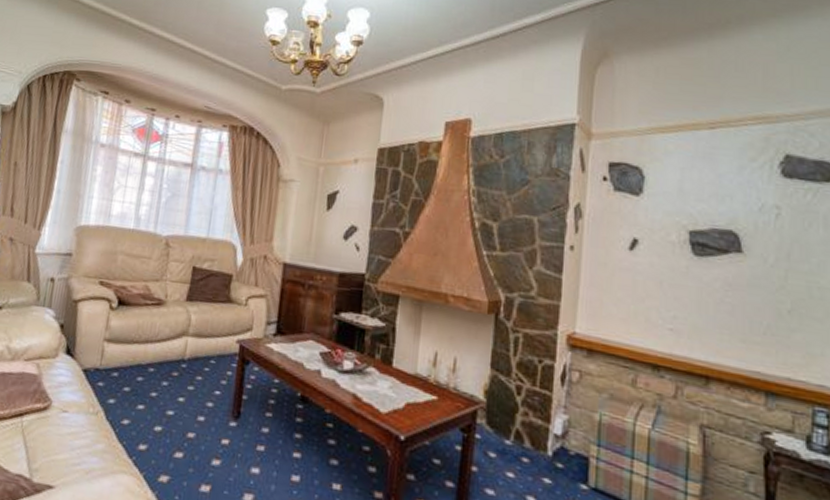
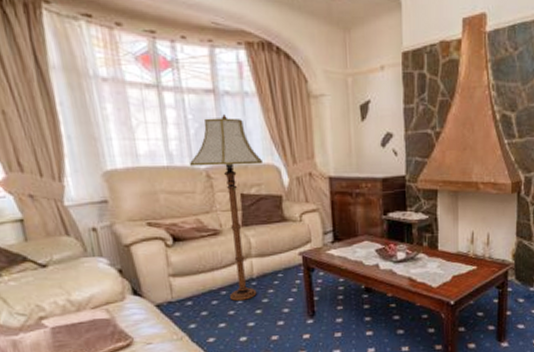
floor lamp: none [152,186,222,383] -> present [189,113,264,301]

